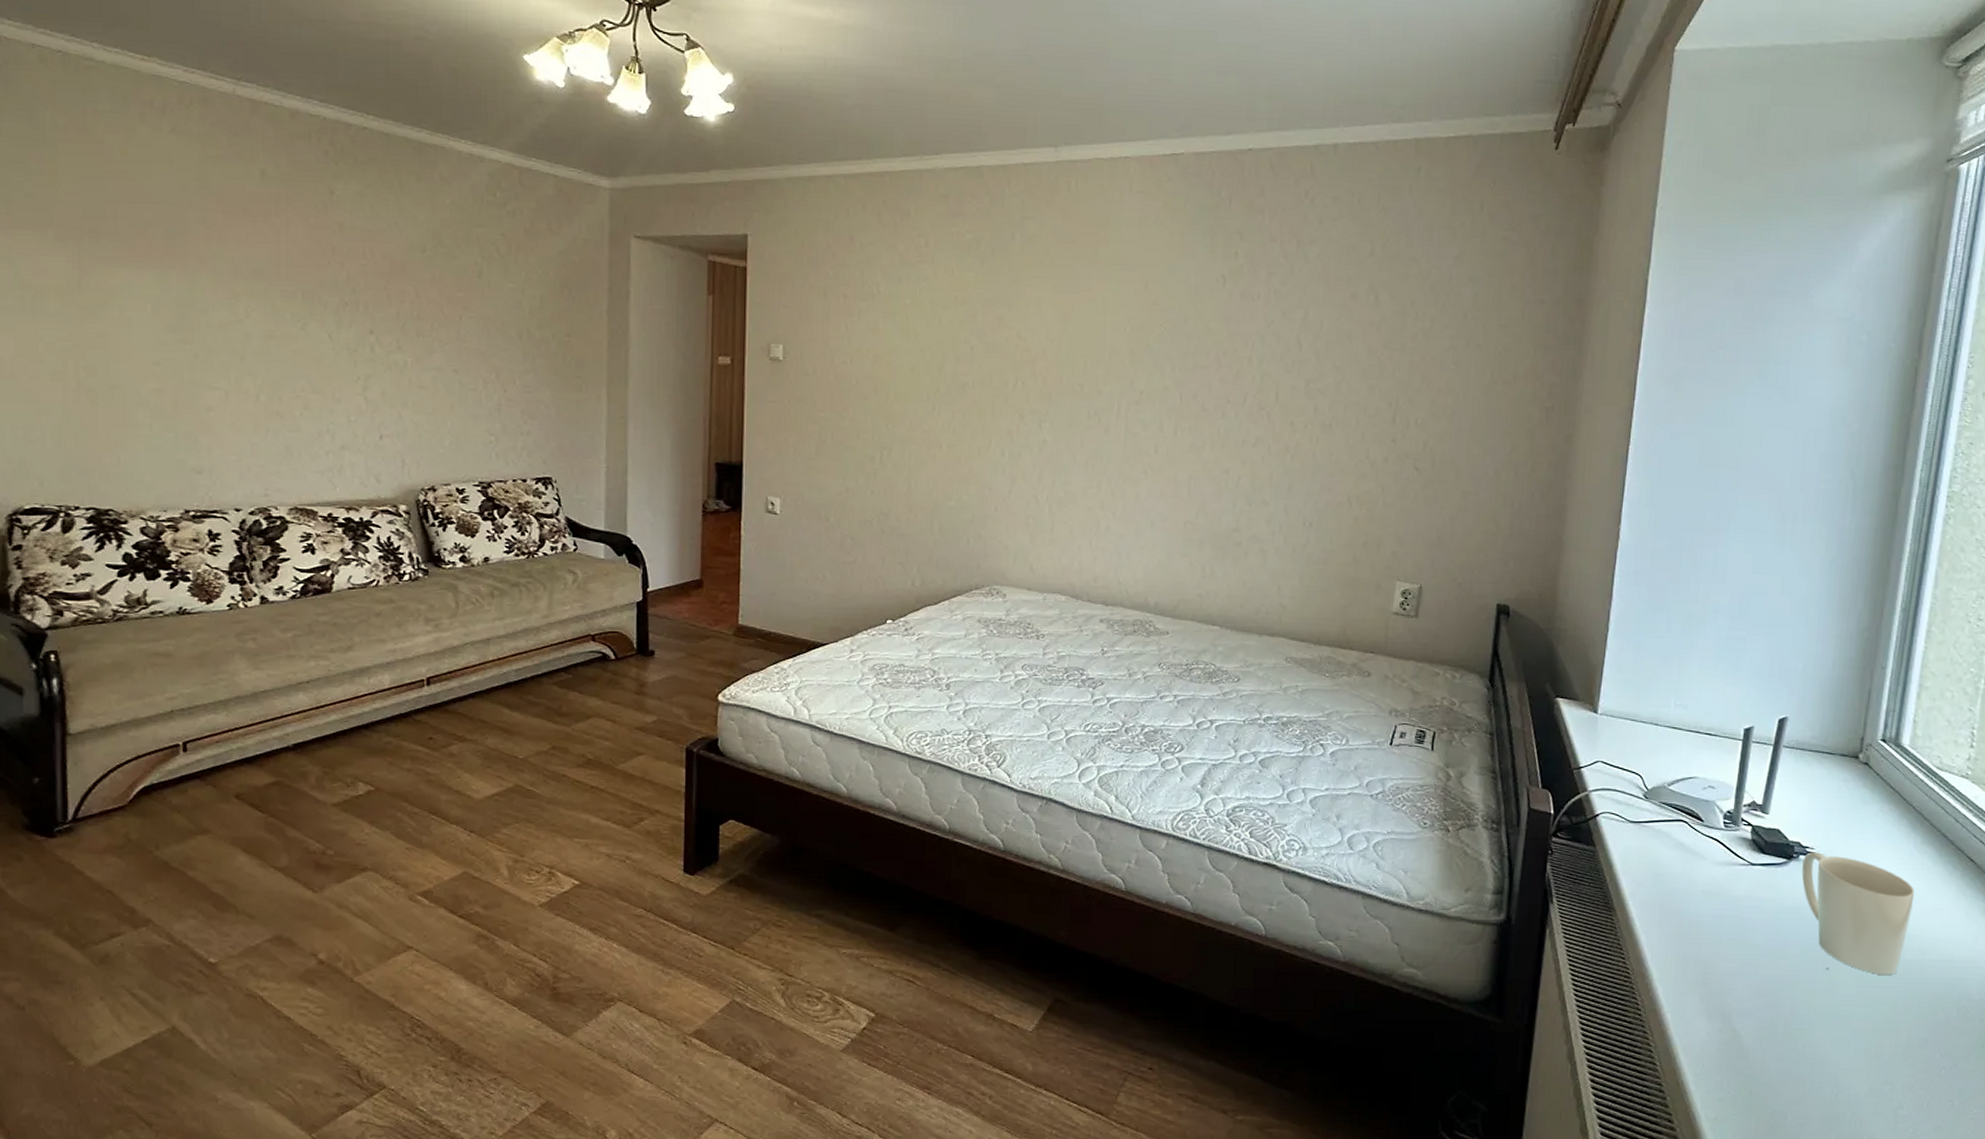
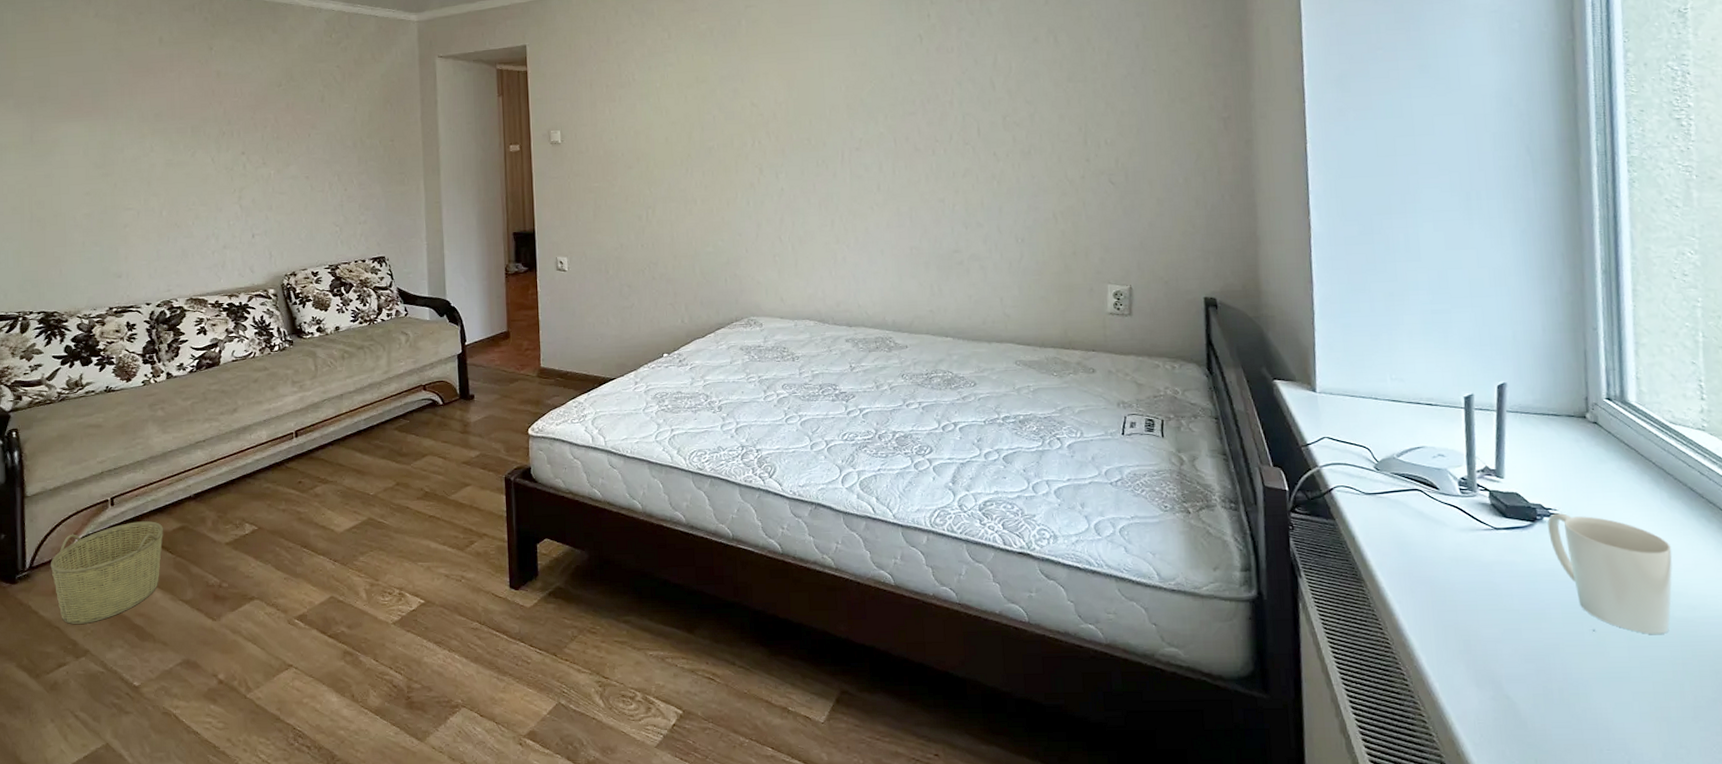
basket: none [100,772,252,889] -> present [50,521,163,624]

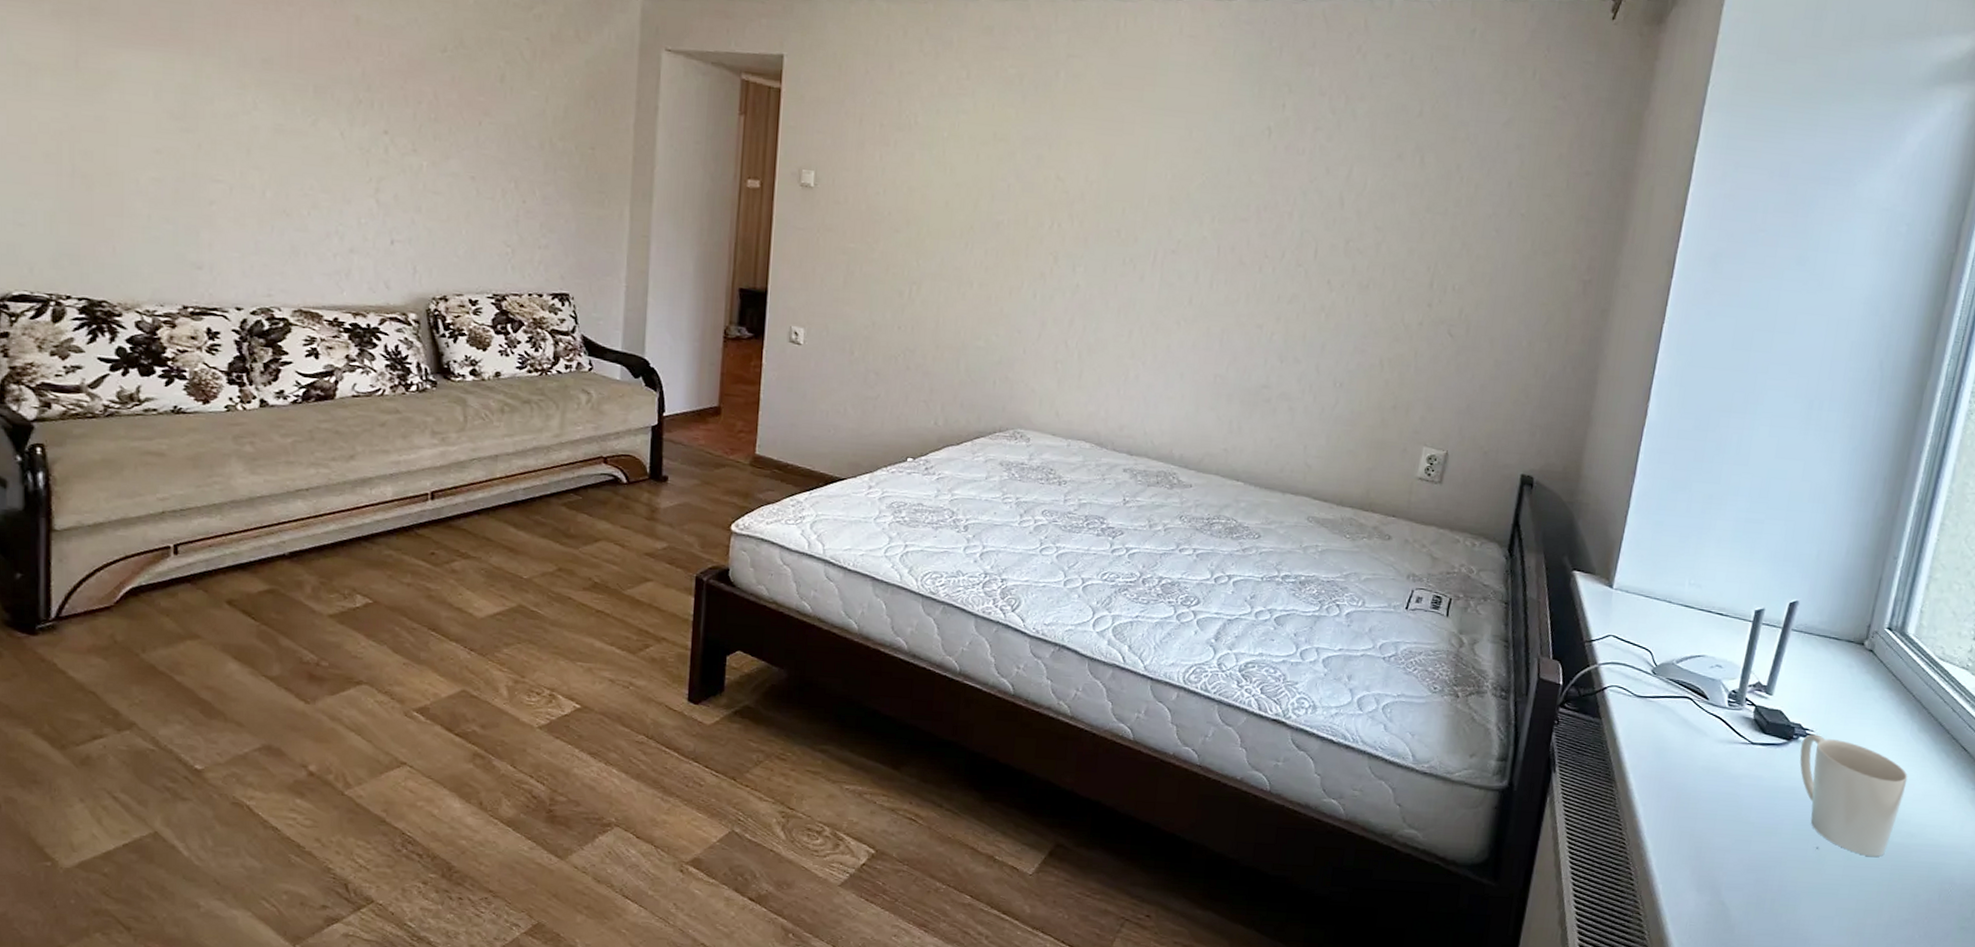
basket: present [50,521,163,624] -> none [85,577,245,692]

